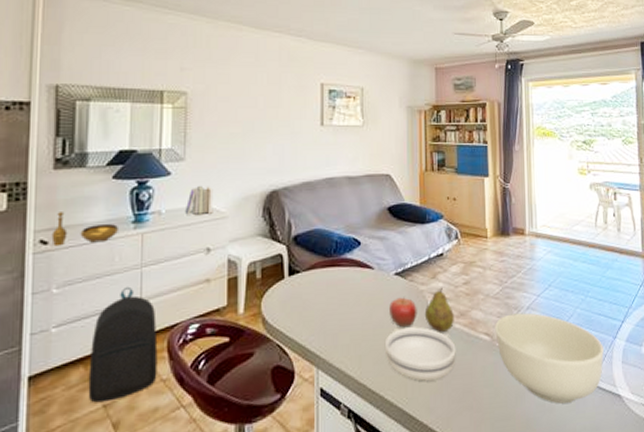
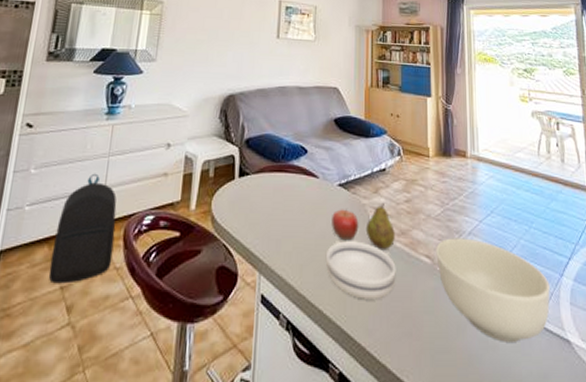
decorative bowl: present [51,212,120,247] -> none [36,99,94,130]
books: present [185,186,214,216] -> none [151,85,178,112]

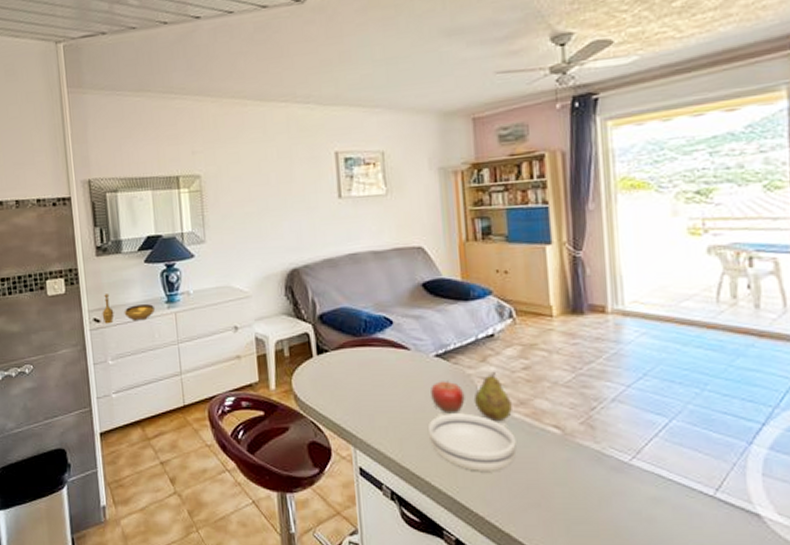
decorative bowl: none [36,99,94,130] -> present [102,294,156,324]
backpack: present [48,173,117,284] -> none [144,360,203,460]
bowl: present [436,238,550,342] -> none [567,405,732,515]

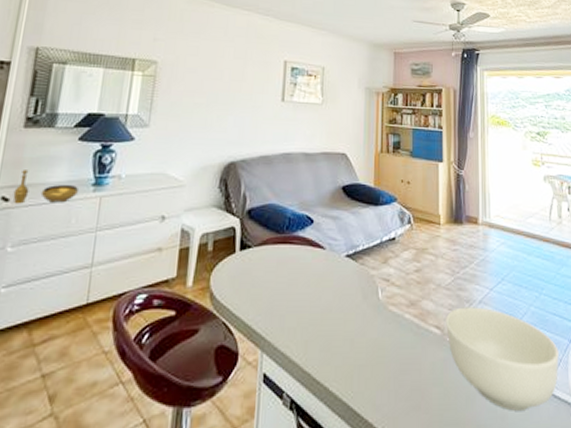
bowl: present [428,413,517,471] -> none [333,314,405,374]
fruit: present [431,381,465,412] -> none [338,281,367,313]
fruit: present [473,371,512,421] -> none [374,273,404,321]
bowl: none [567,405,732,515] -> present [446,307,559,411]

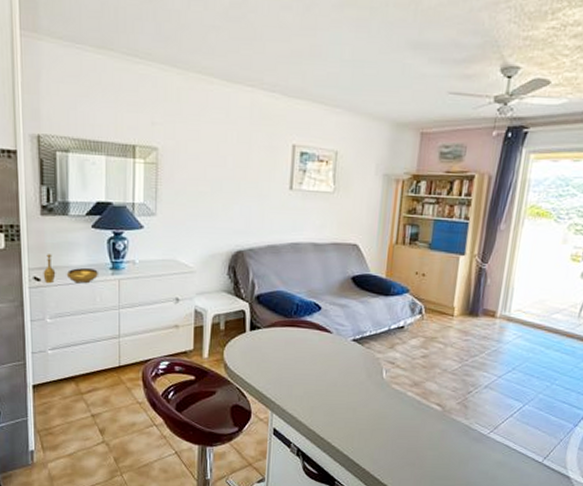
bowl: present [446,307,559,411] -> none [447,390,561,475]

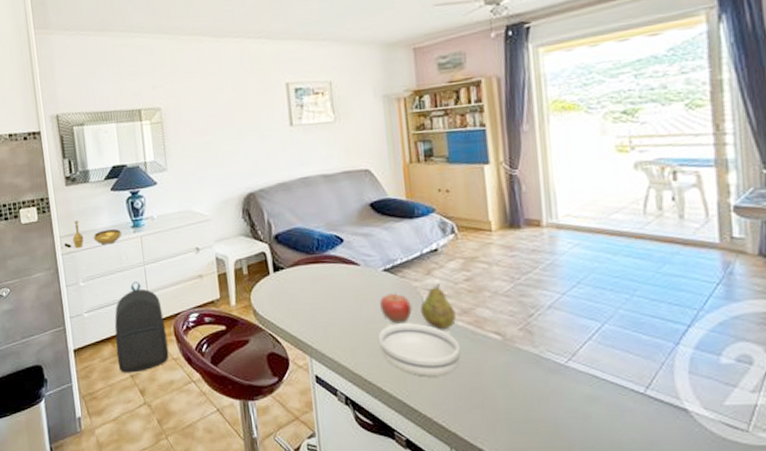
backpack: none [79,323,134,413] -> present [114,281,169,373]
bowl: none [336,389,406,437] -> present [379,323,461,376]
fruit: none [343,361,372,388] -> present [380,293,412,322]
fruit: none [377,357,408,397] -> present [420,283,456,329]

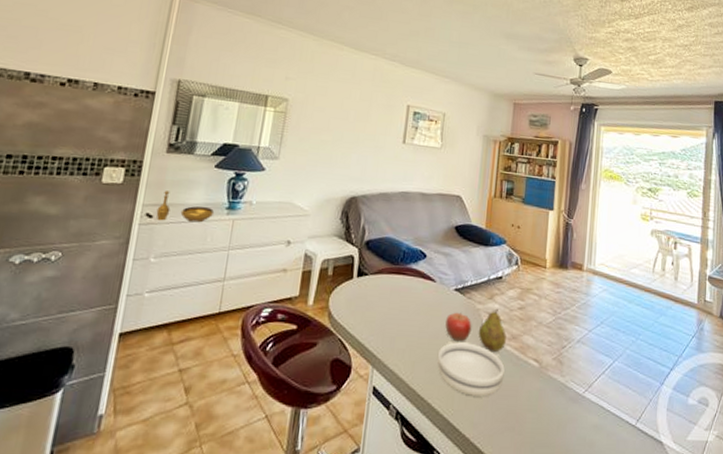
backpack: present [114,281,169,373] -> none [167,265,236,367]

